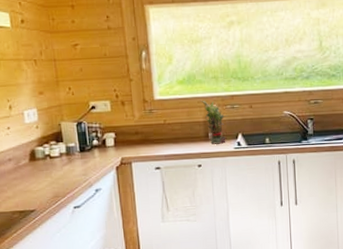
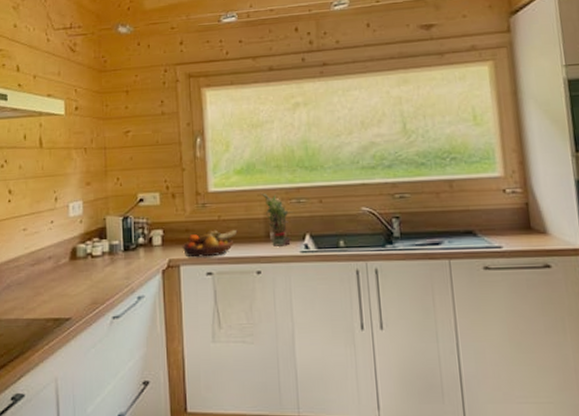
fruit bowl: none [132,132,181,156] -> present [182,230,238,258]

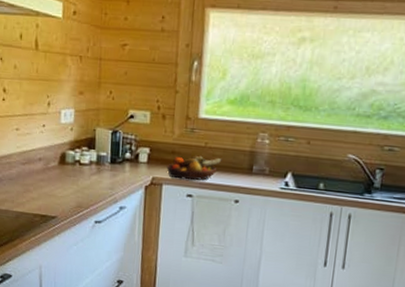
potted plant: present [260,193,294,247] -> none [249,126,281,181]

